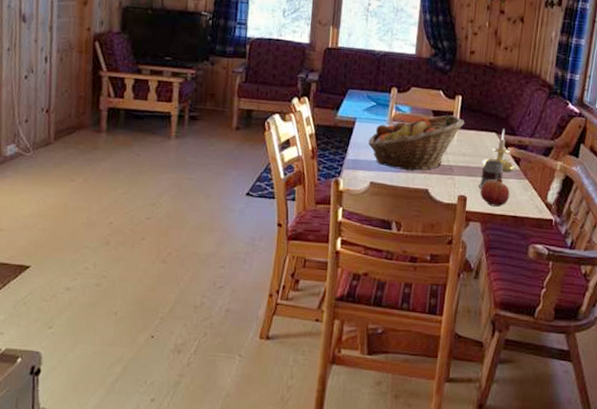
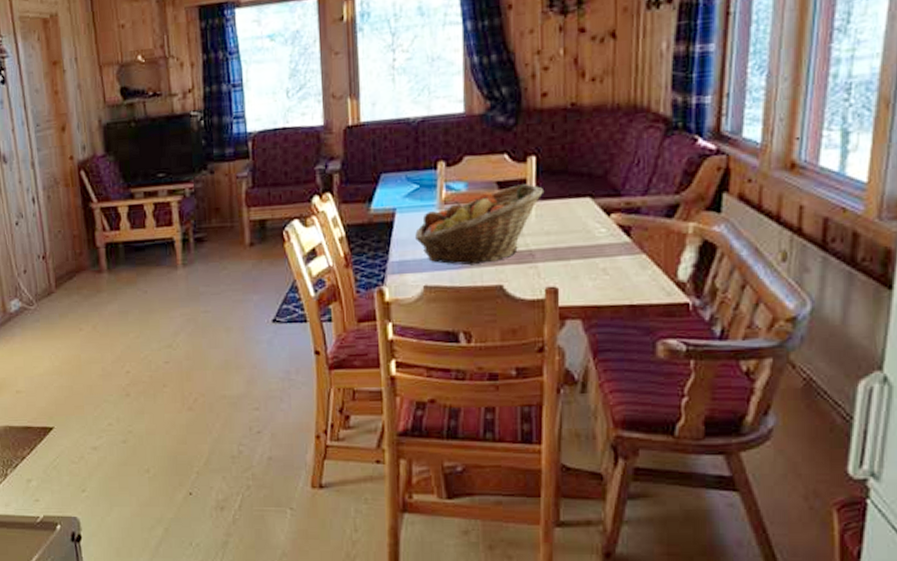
mug: present [479,160,504,188] -> none [574,234,607,275]
fruit: present [480,179,510,207] -> none [577,258,621,296]
candle holder: present [482,129,516,172] -> none [575,190,625,249]

